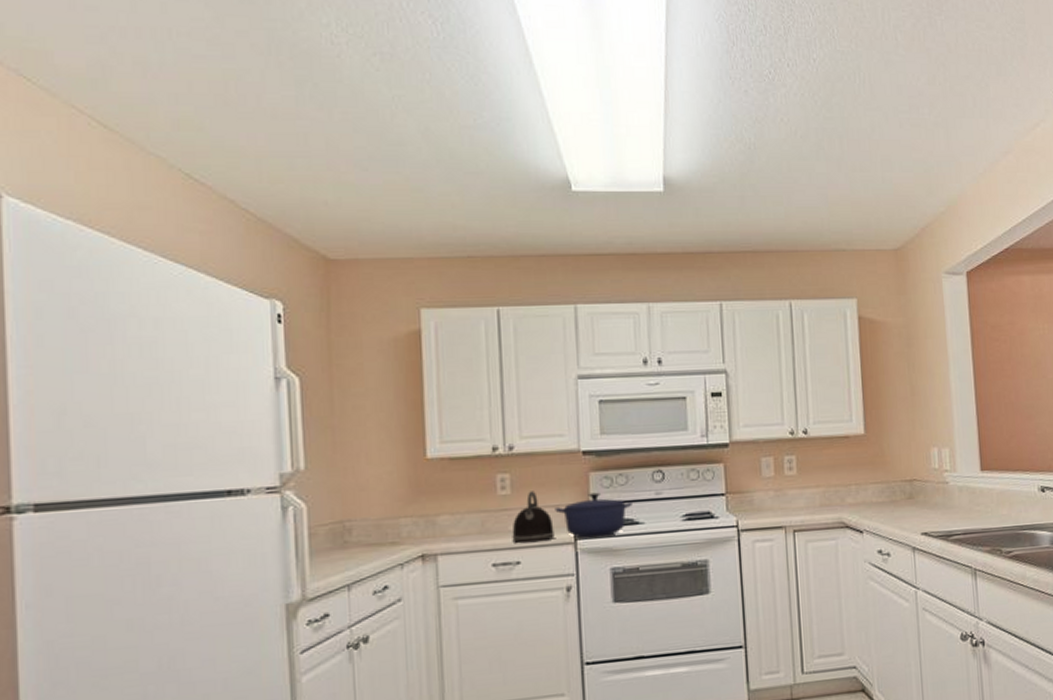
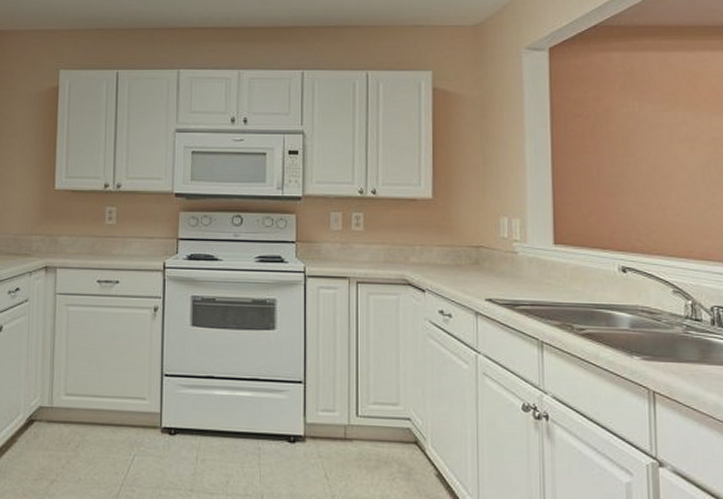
kettle: present [512,491,555,544] -> none [114,223,148,267]
cooking pot: present [555,492,632,539] -> none [149,229,213,268]

